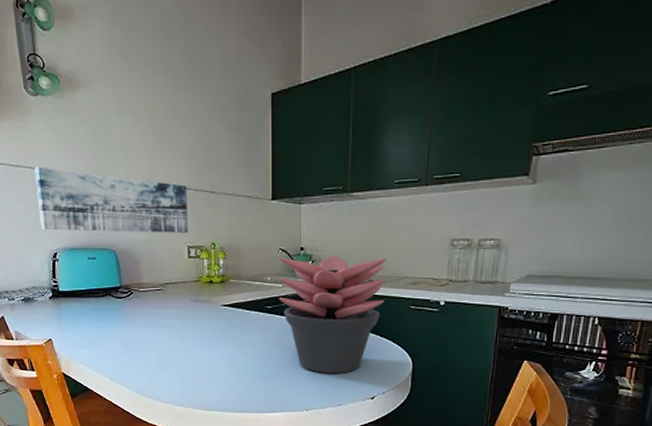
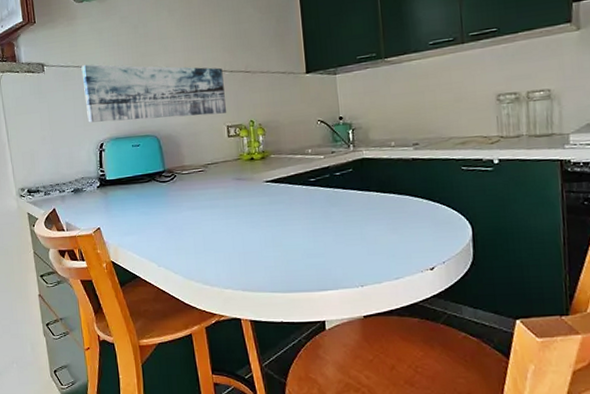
succulent plant: present [278,255,387,373] -> none [319,120,433,245]

